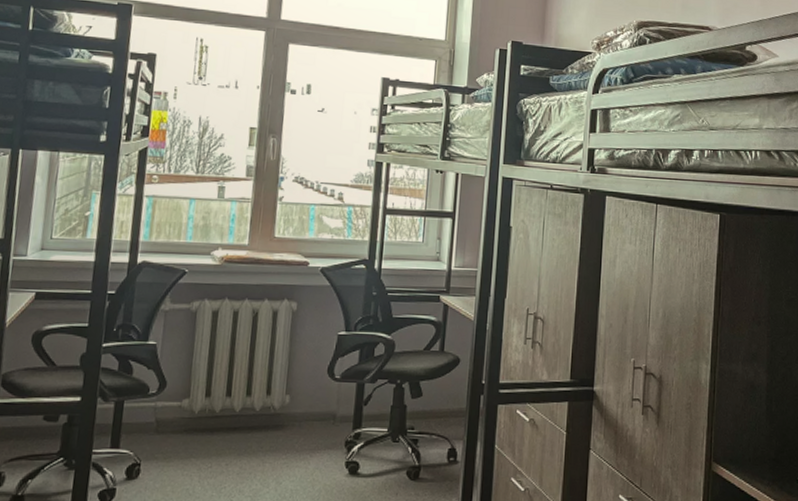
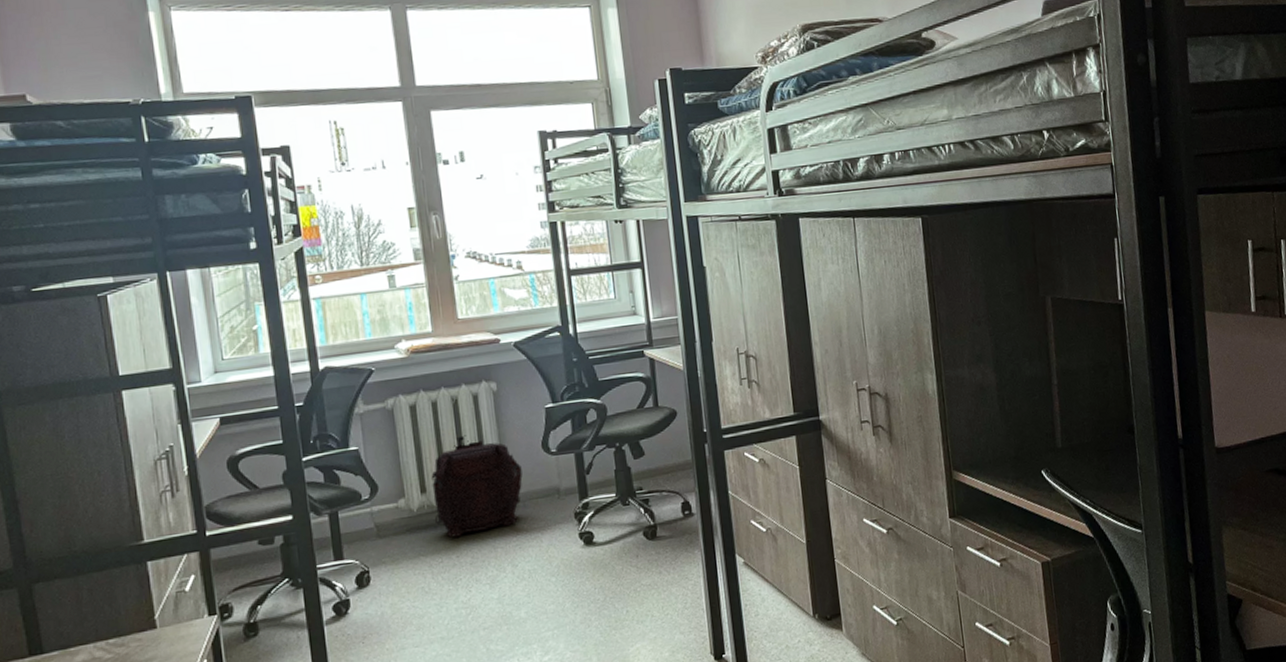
backpack: none [213,348,305,445] -> present [431,435,523,538]

